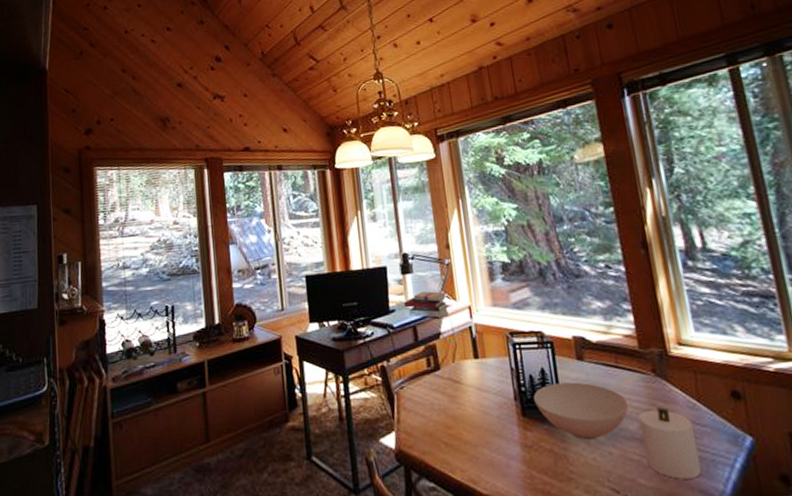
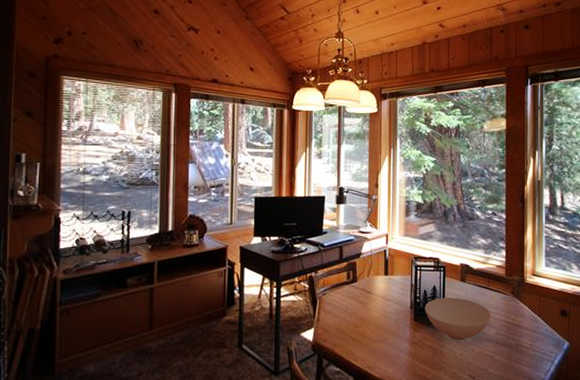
books: present [404,291,448,319] -> none [335,219,370,242]
candle: present [638,407,702,479] -> none [496,319,533,370]

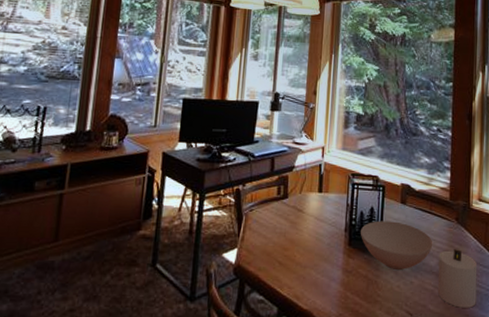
candle: none [496,319,533,370] -> present [437,249,478,308]

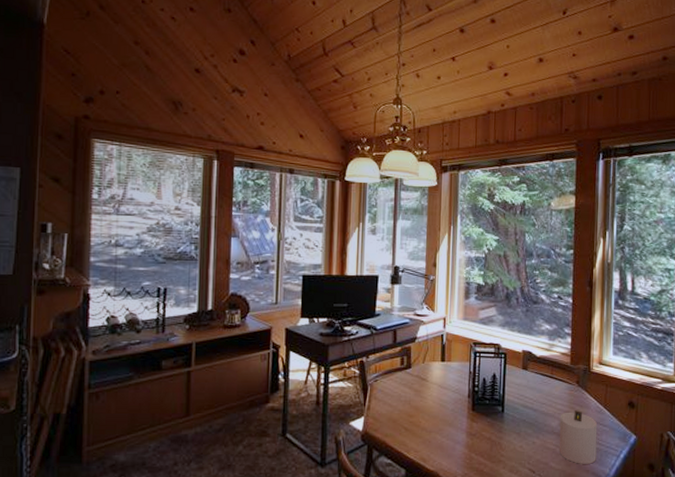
bowl: present [360,221,433,271] -> none [483,386,555,432]

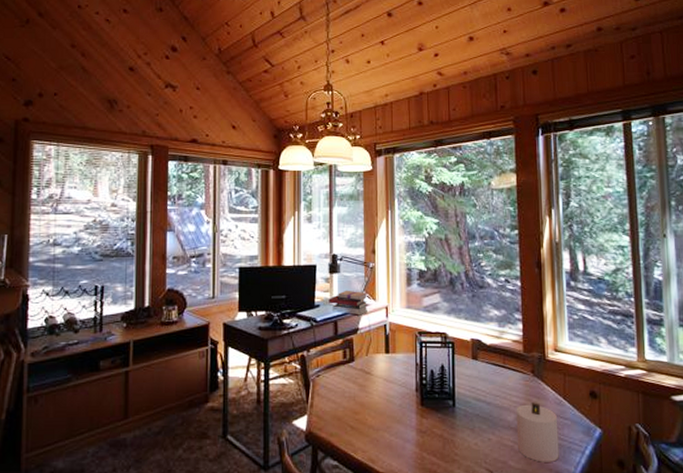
books: none [389,300,426,325] -> present [329,290,367,316]

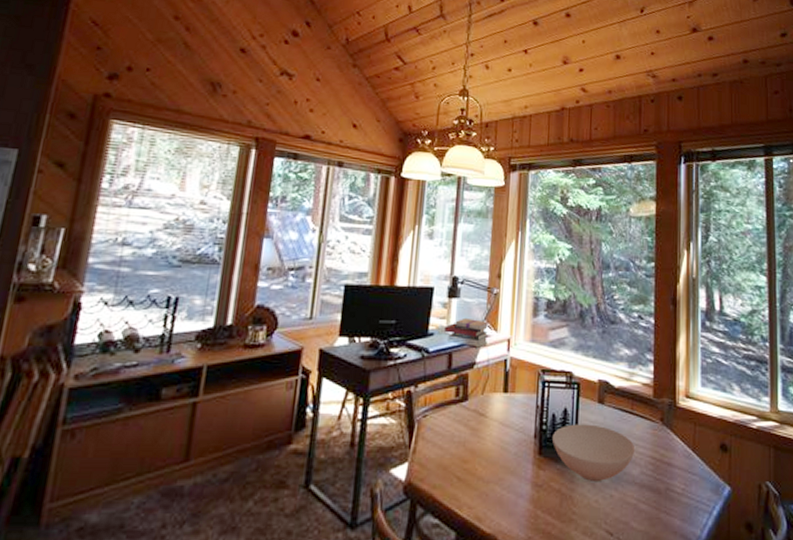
bowl: none [431,378,509,428] -> present [551,424,636,483]
candle: present [516,403,559,462] -> none [641,455,686,524]

